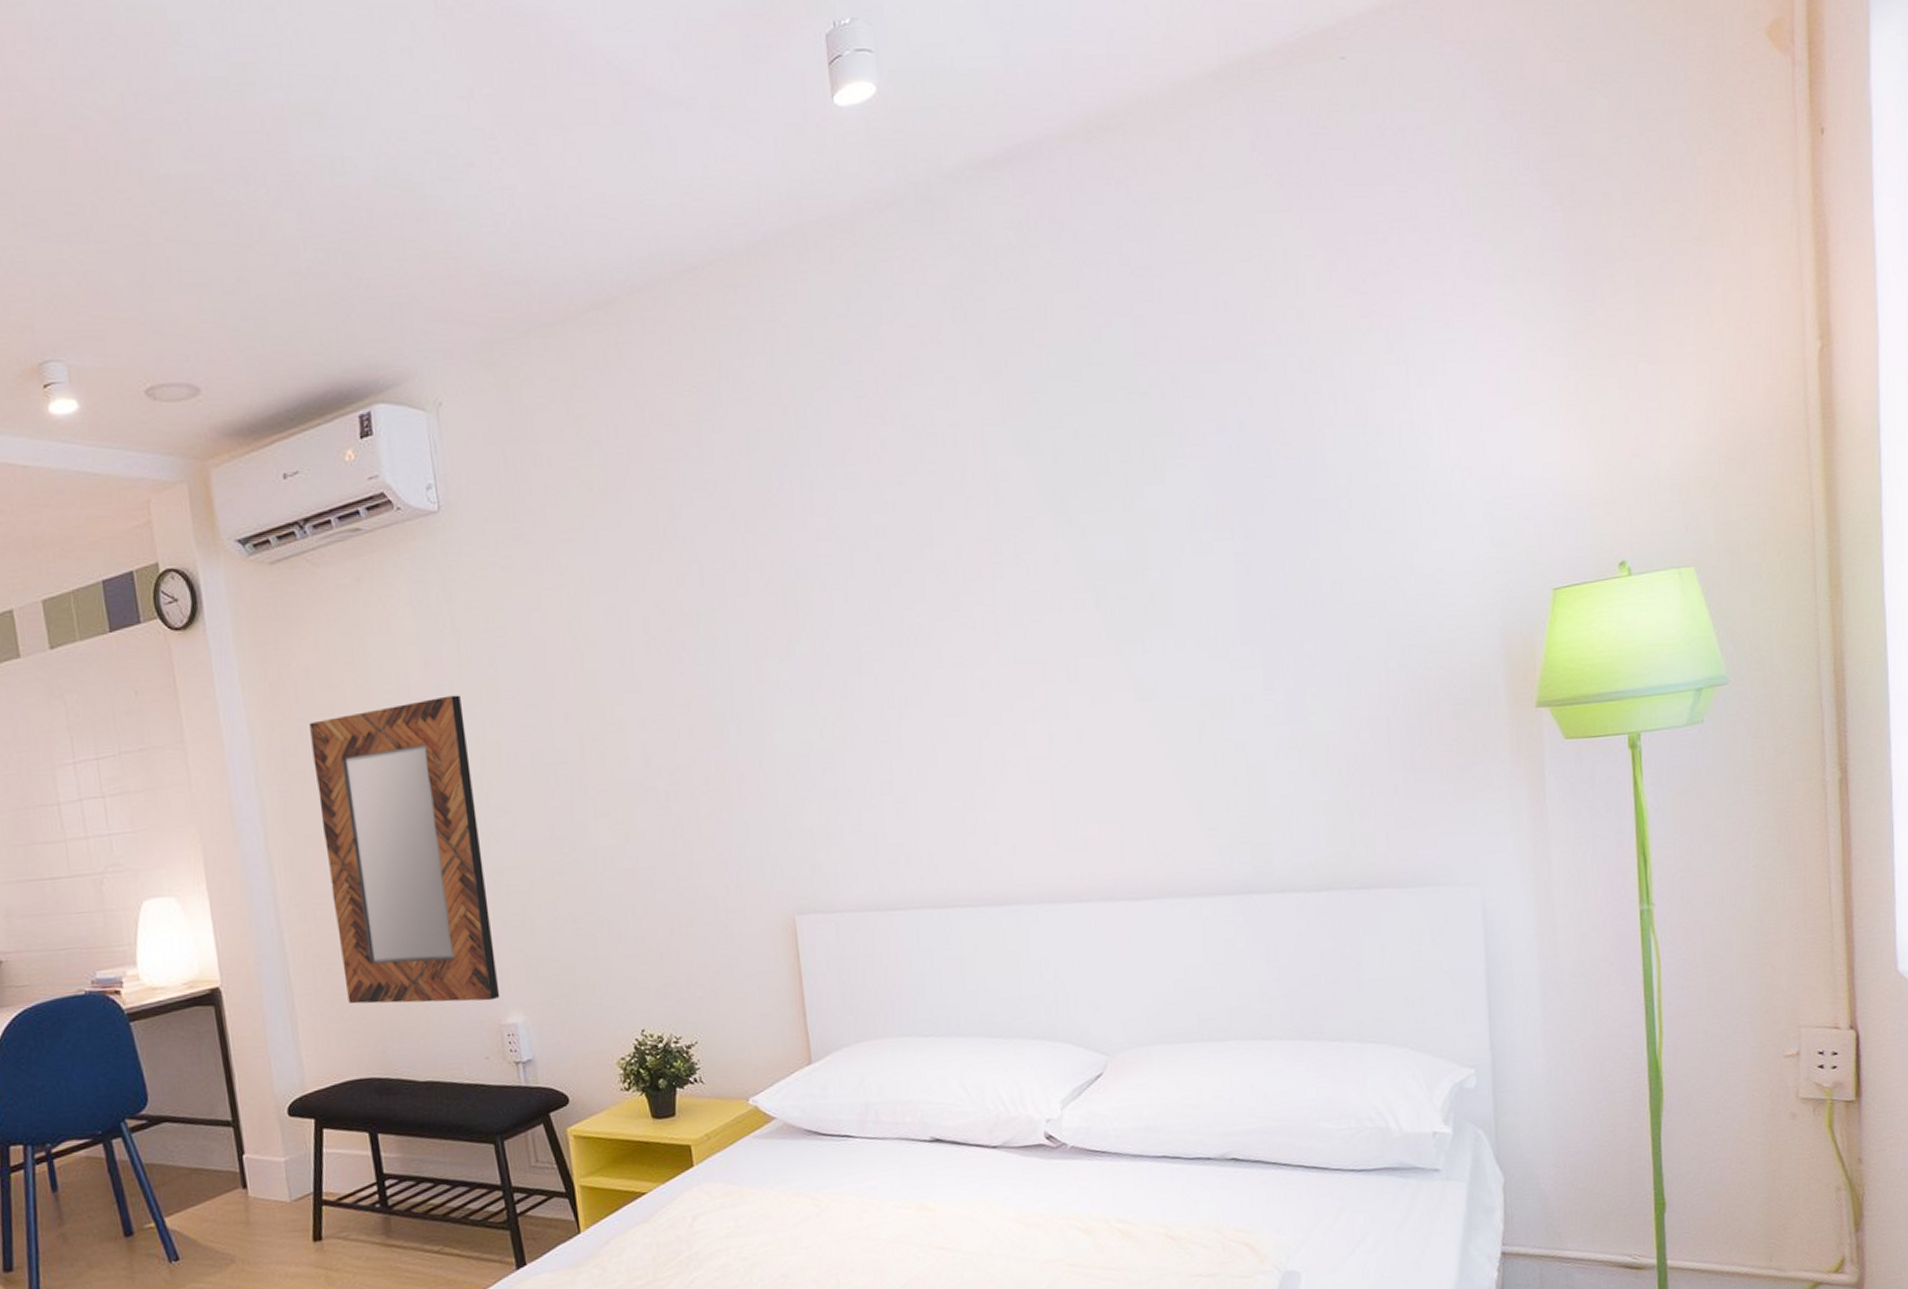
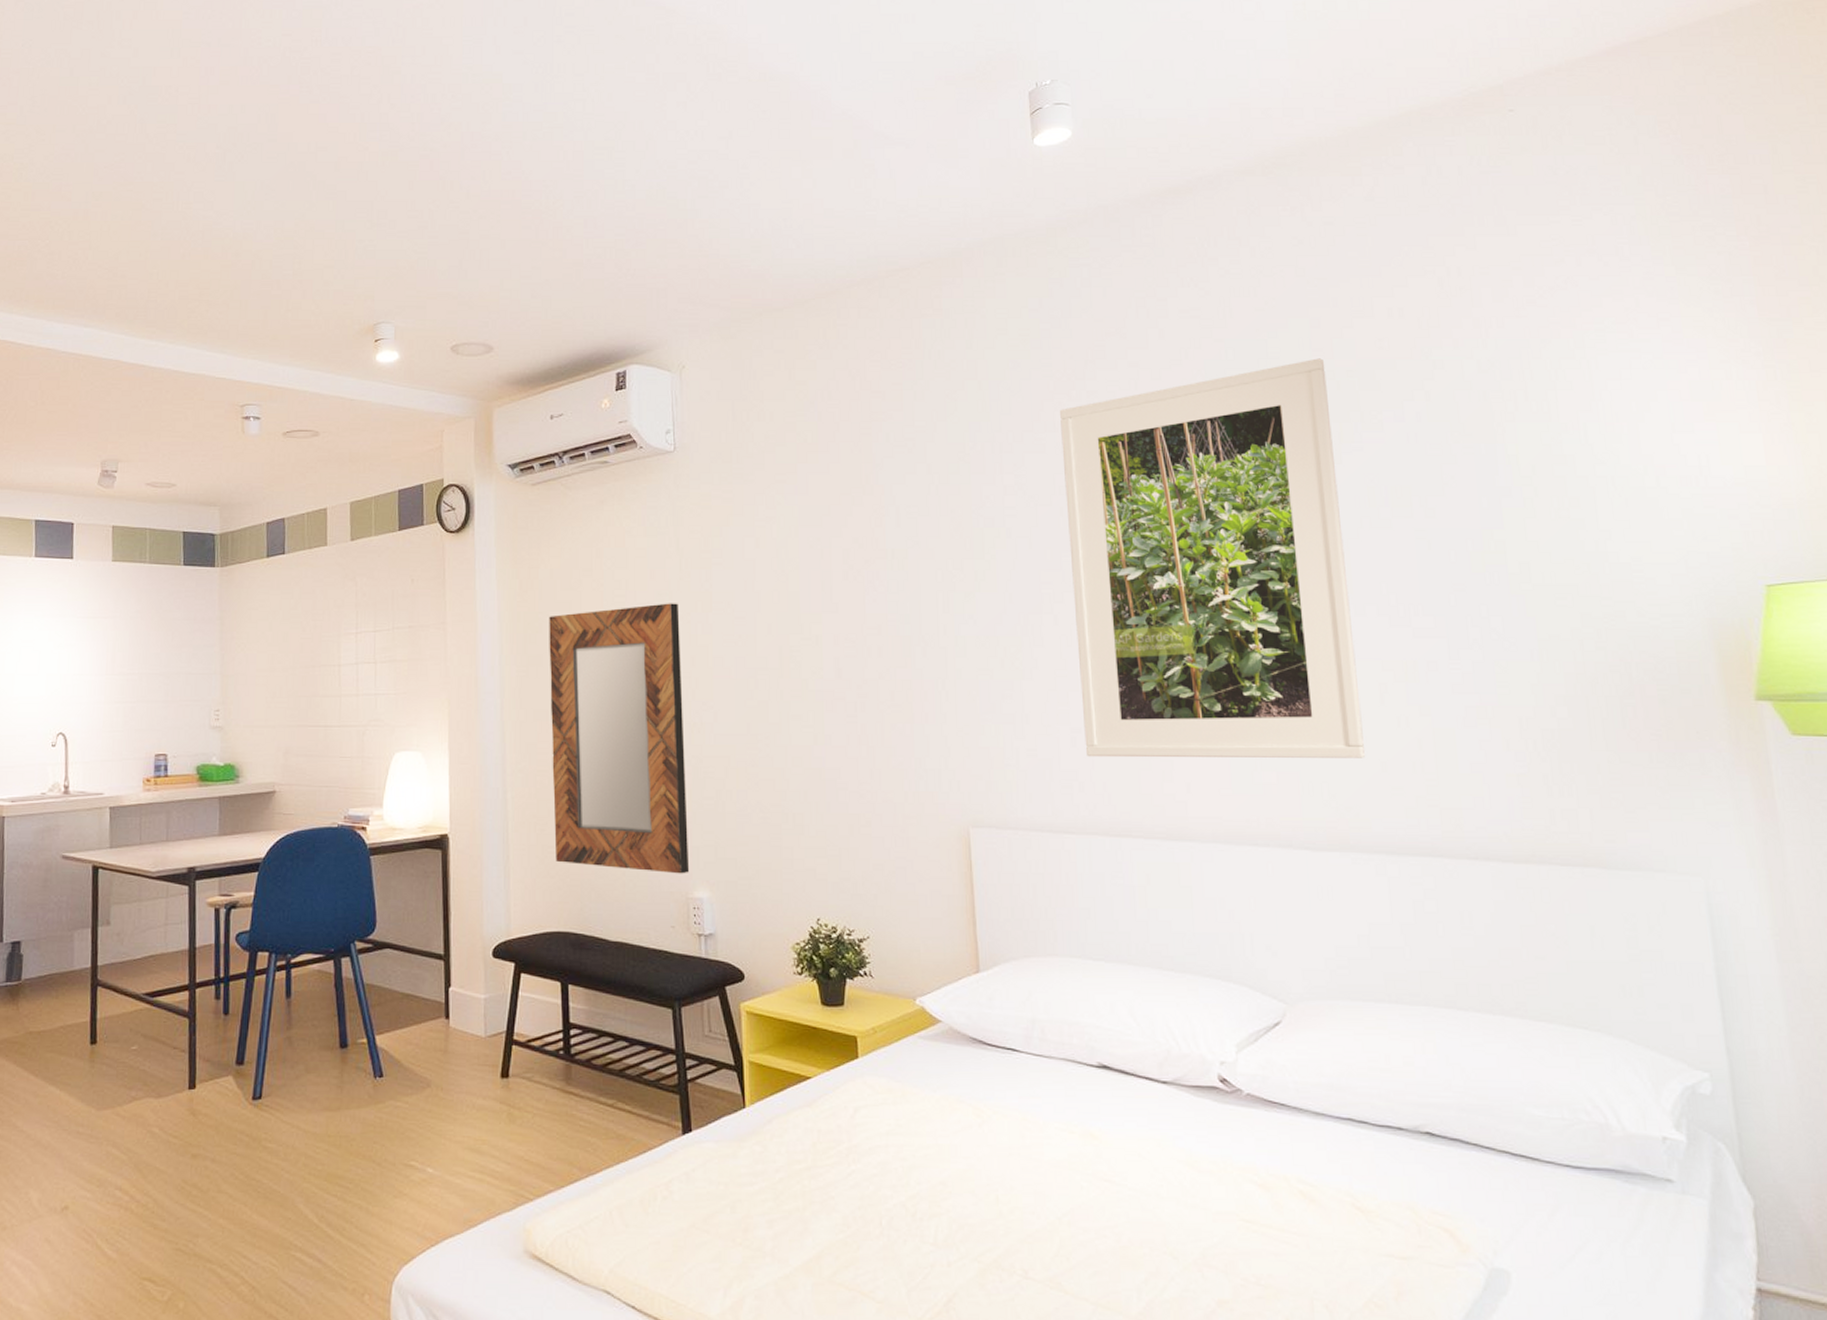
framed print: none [873,362,1184,828] -> present [1060,358,1366,758]

